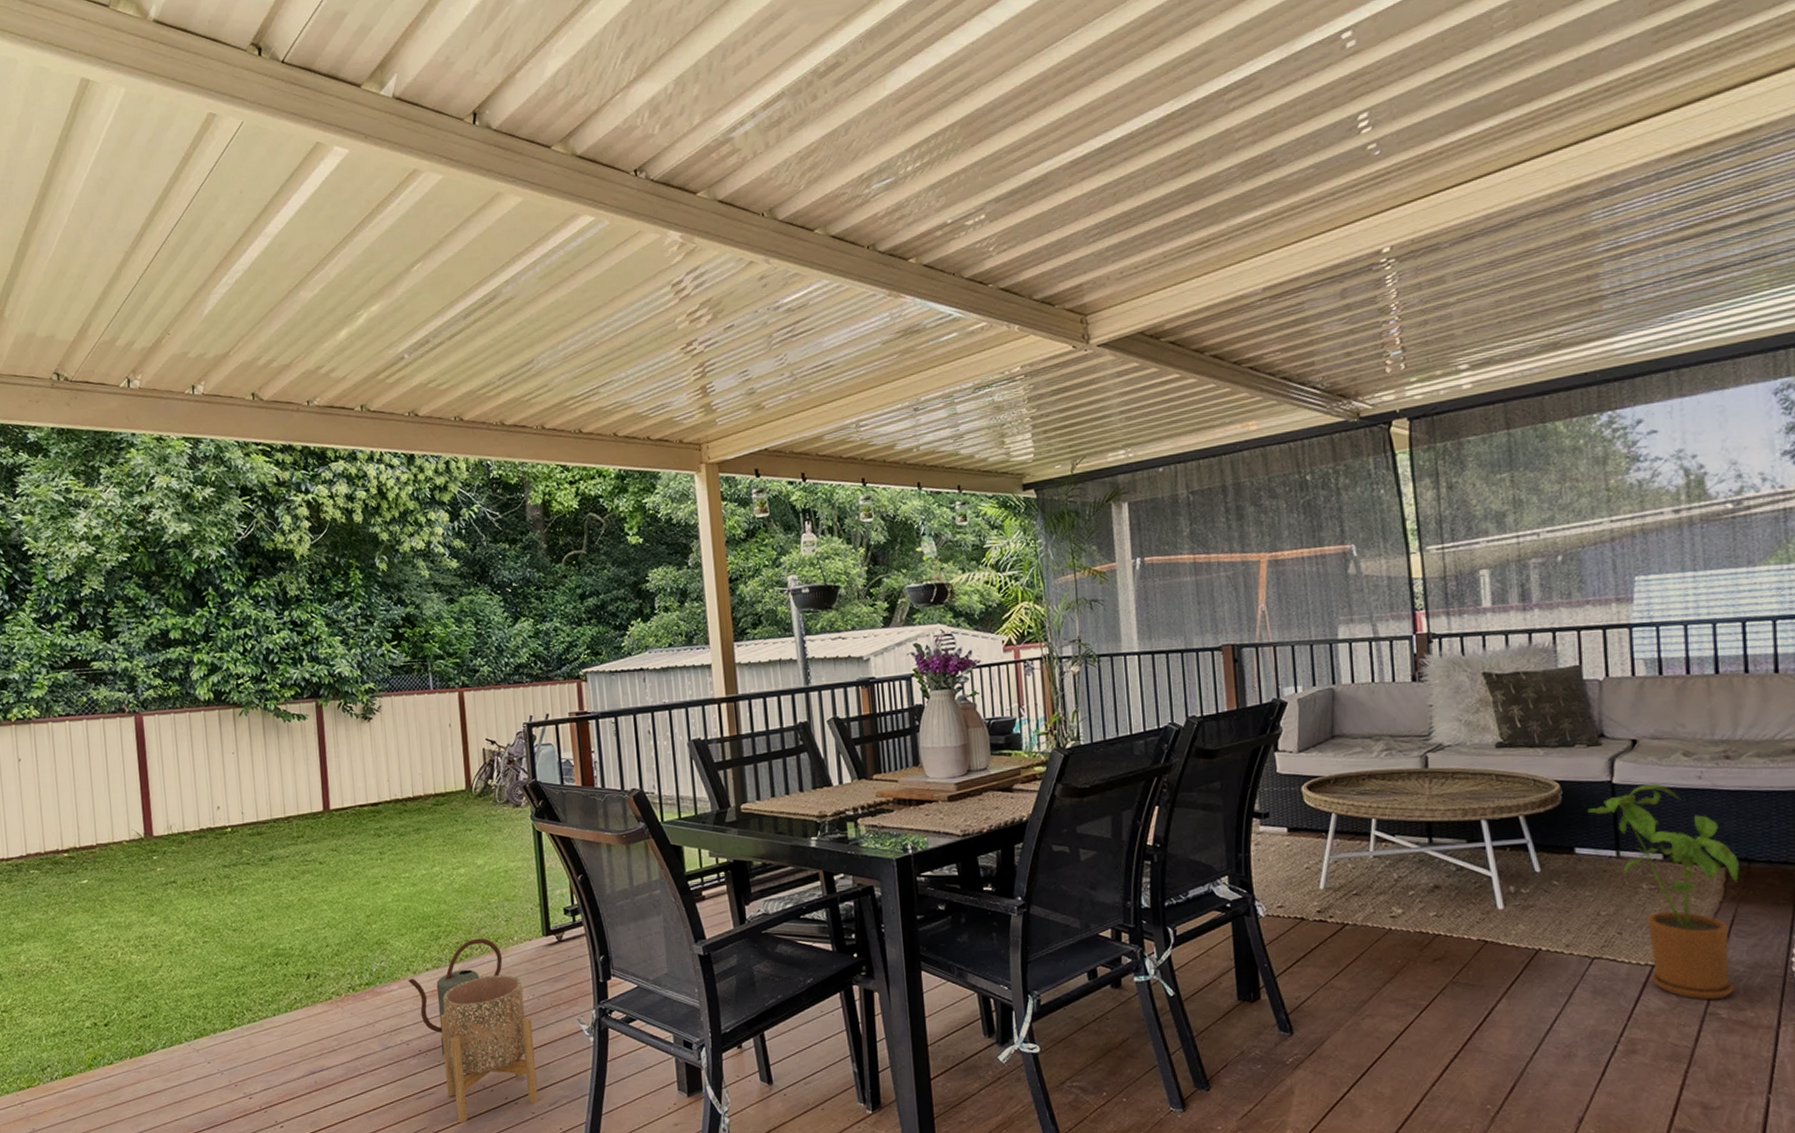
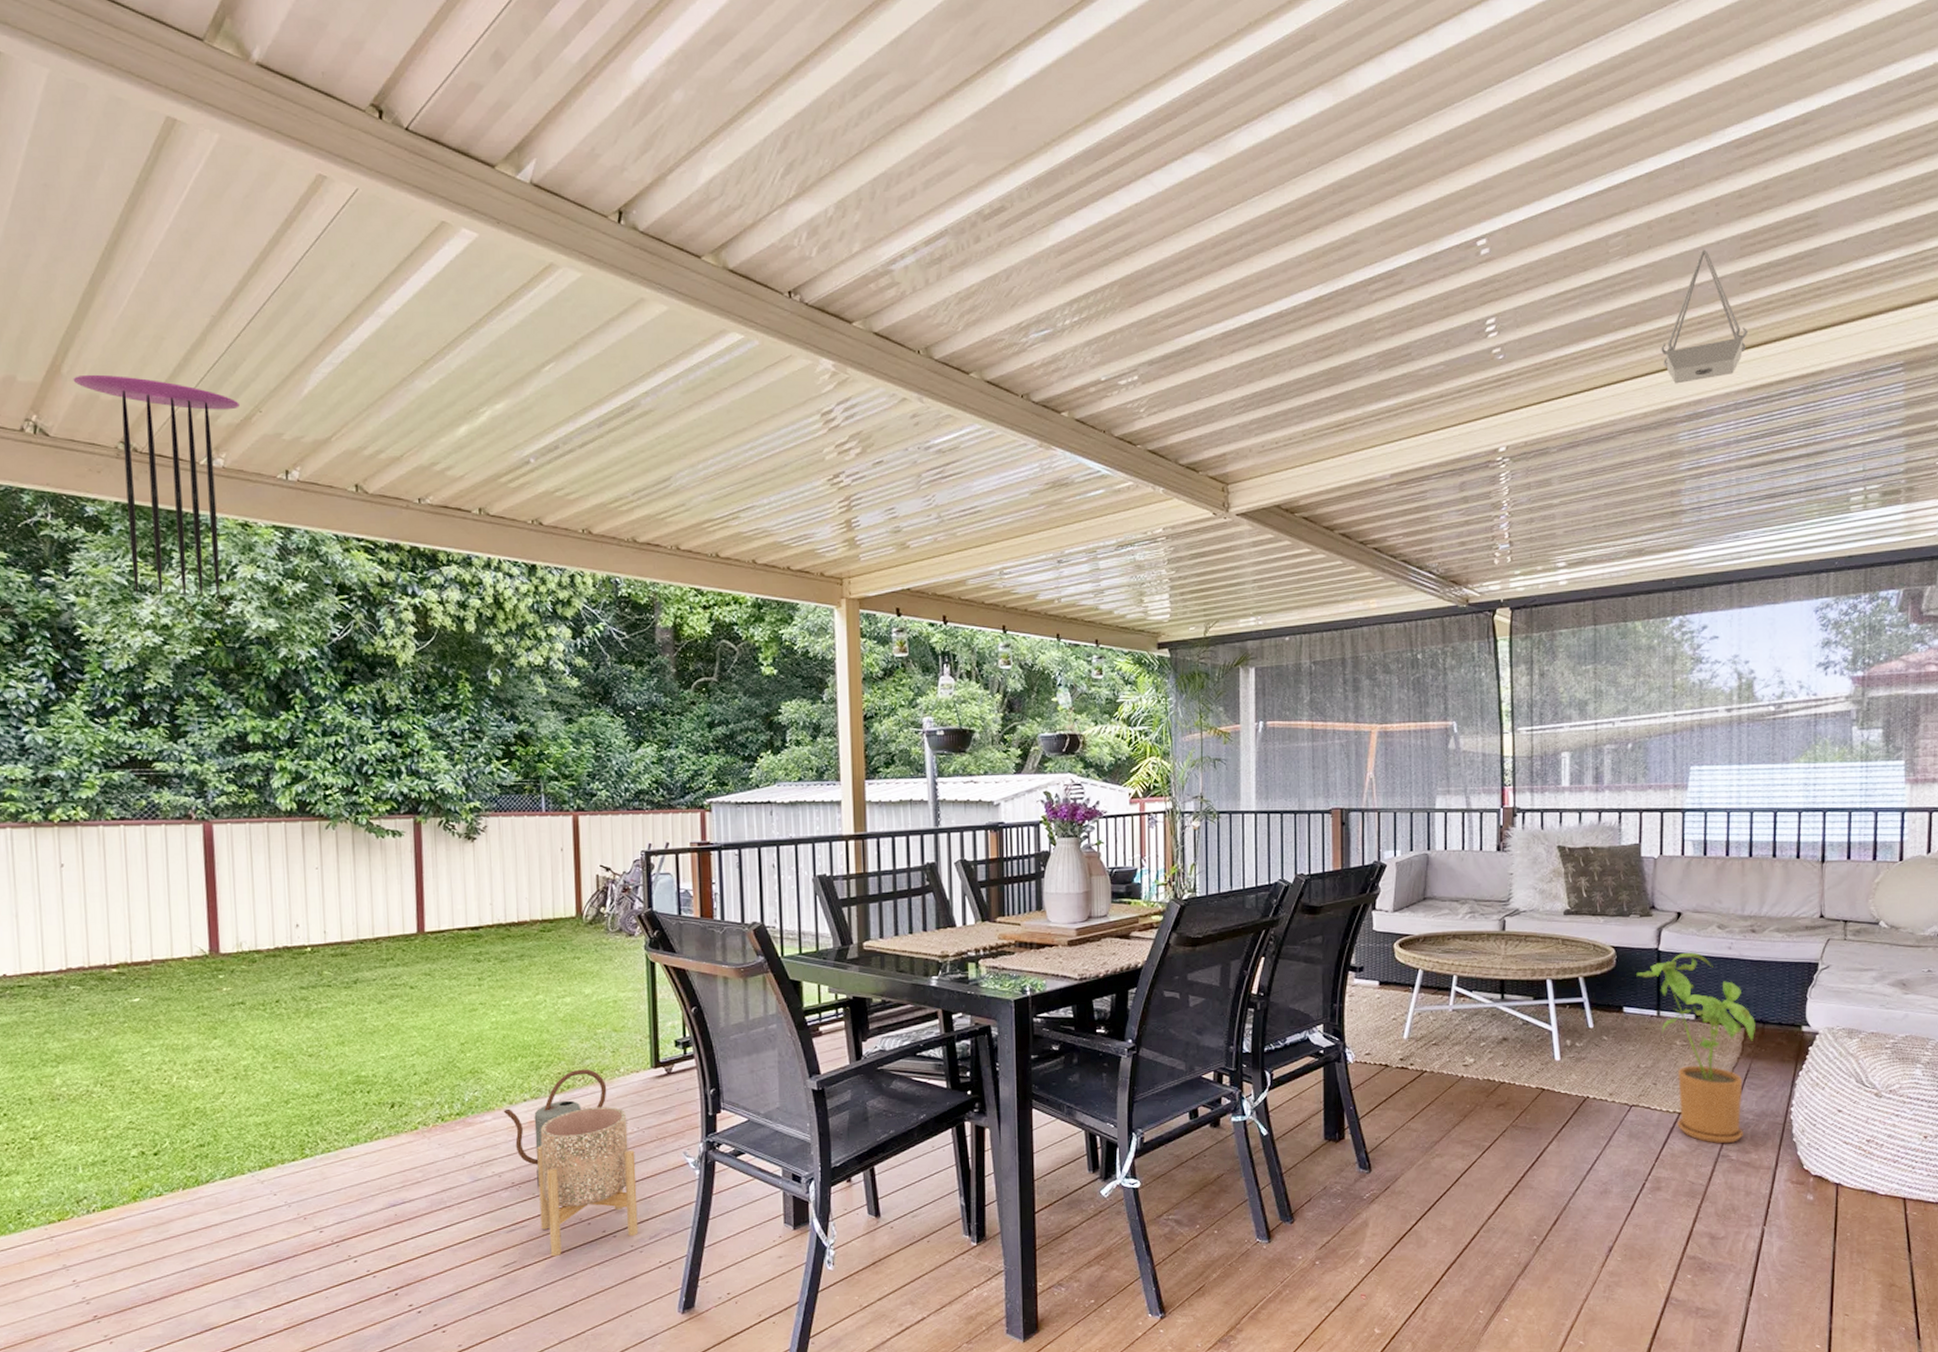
wind chime: none [13,314,151,510] -> present [73,374,239,599]
hanging planter: none [1562,10,1665,160] -> present [1661,249,1747,384]

